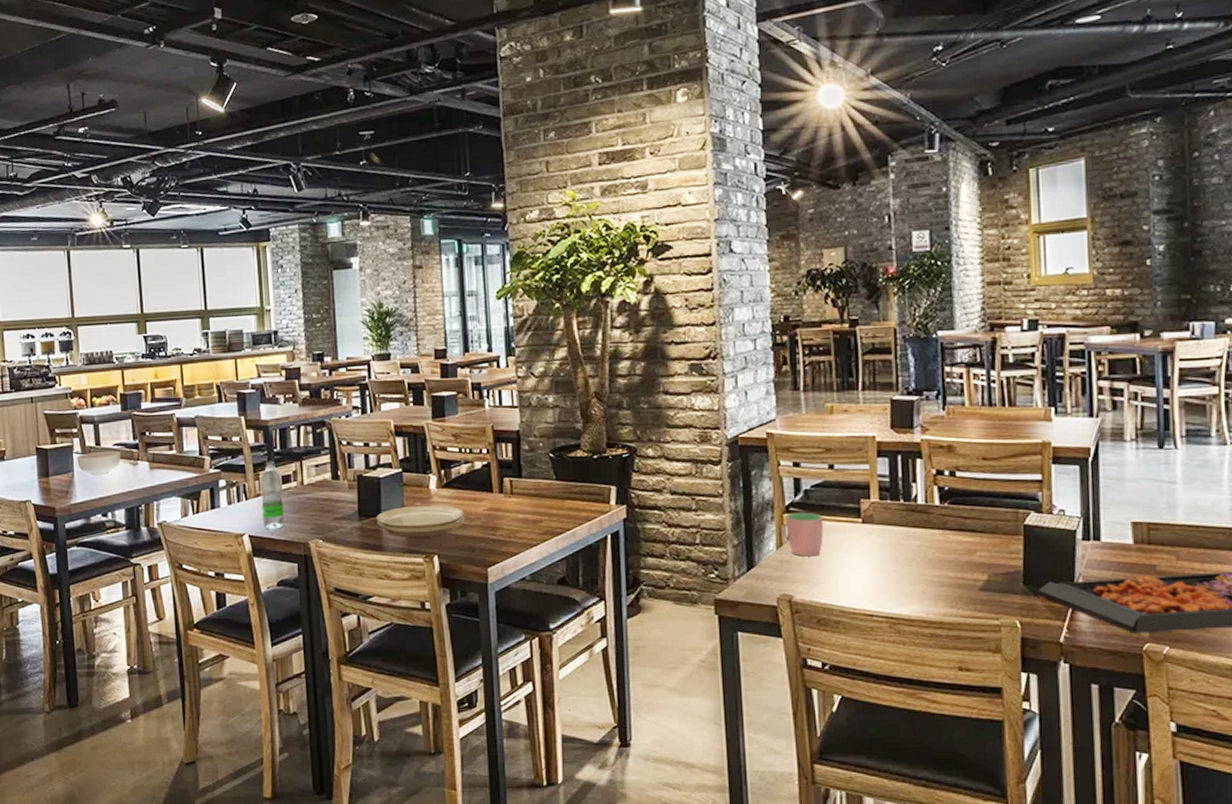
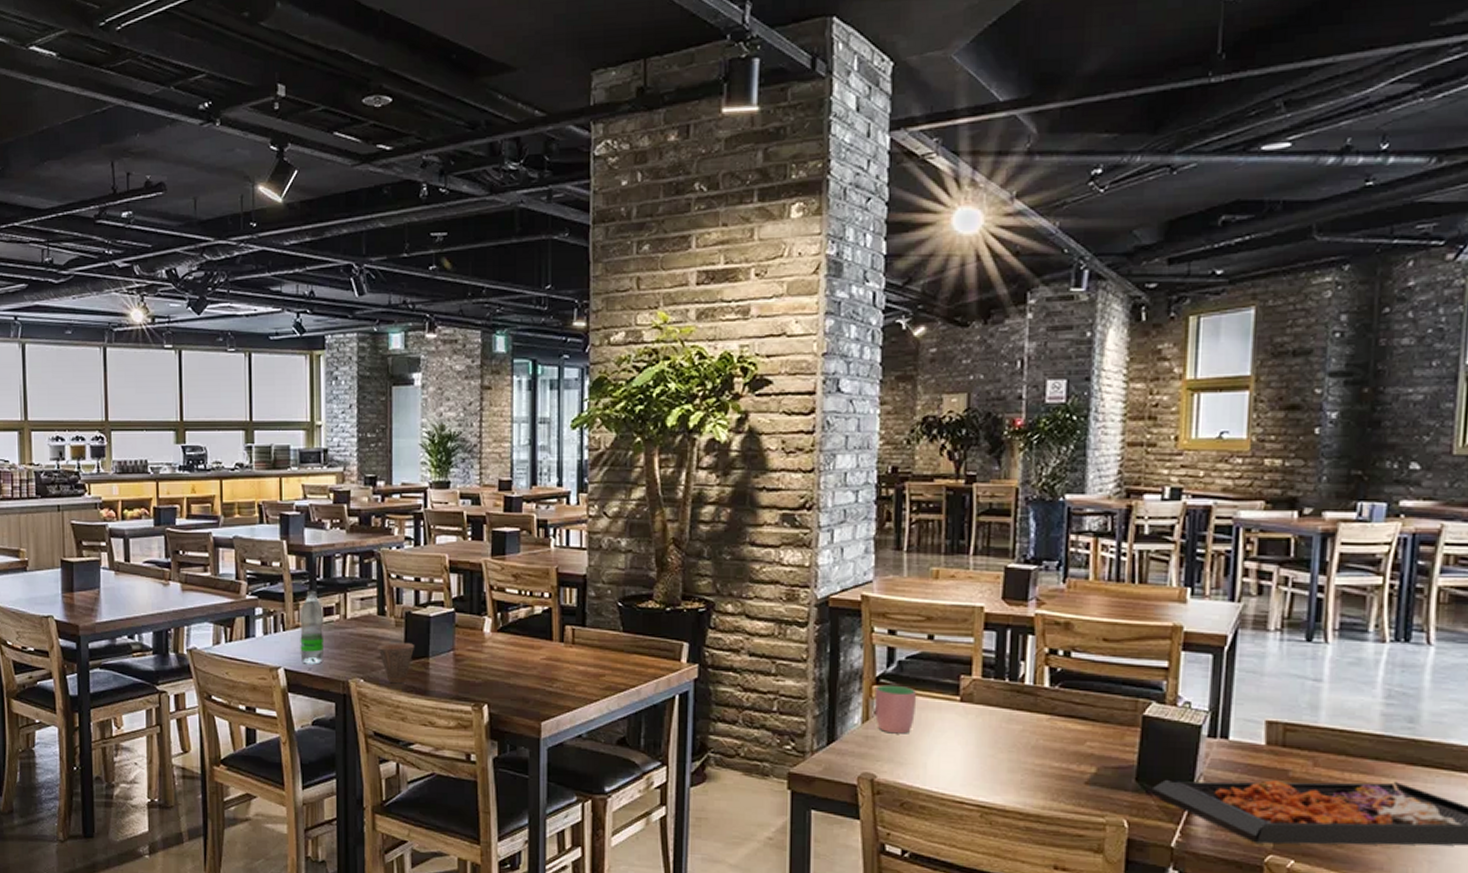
bowl: present [77,450,121,477] -> none [104,568,152,595]
cup: none [333,503,367,542] -> present [377,643,414,684]
plate: present [377,505,466,538] -> none [424,649,521,684]

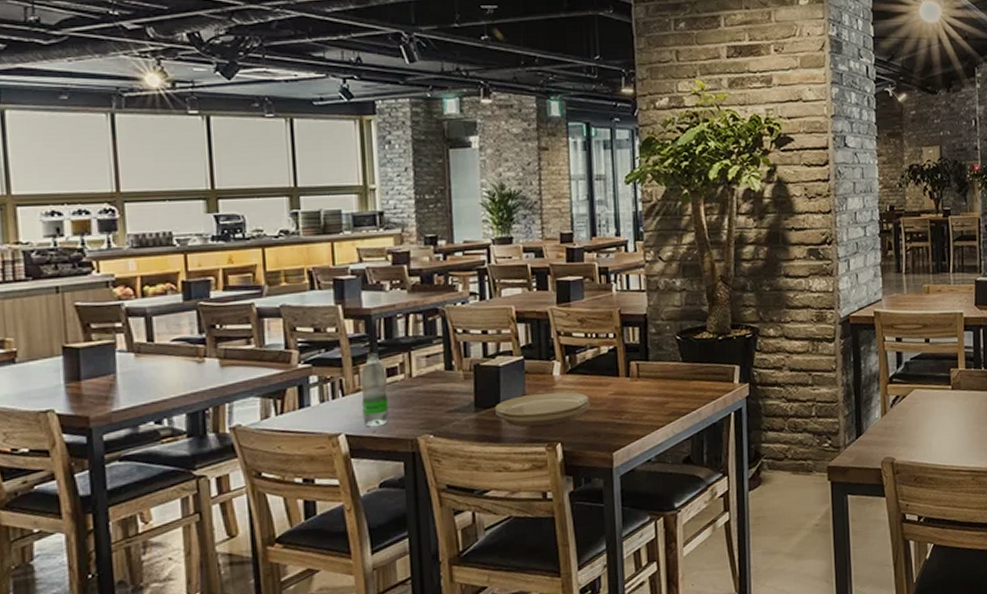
cup: present [377,643,414,684] -> none [446,394,485,435]
plate: none [424,649,521,684] -> present [495,391,591,427]
cup: present [874,684,917,734] -> none [889,382,921,423]

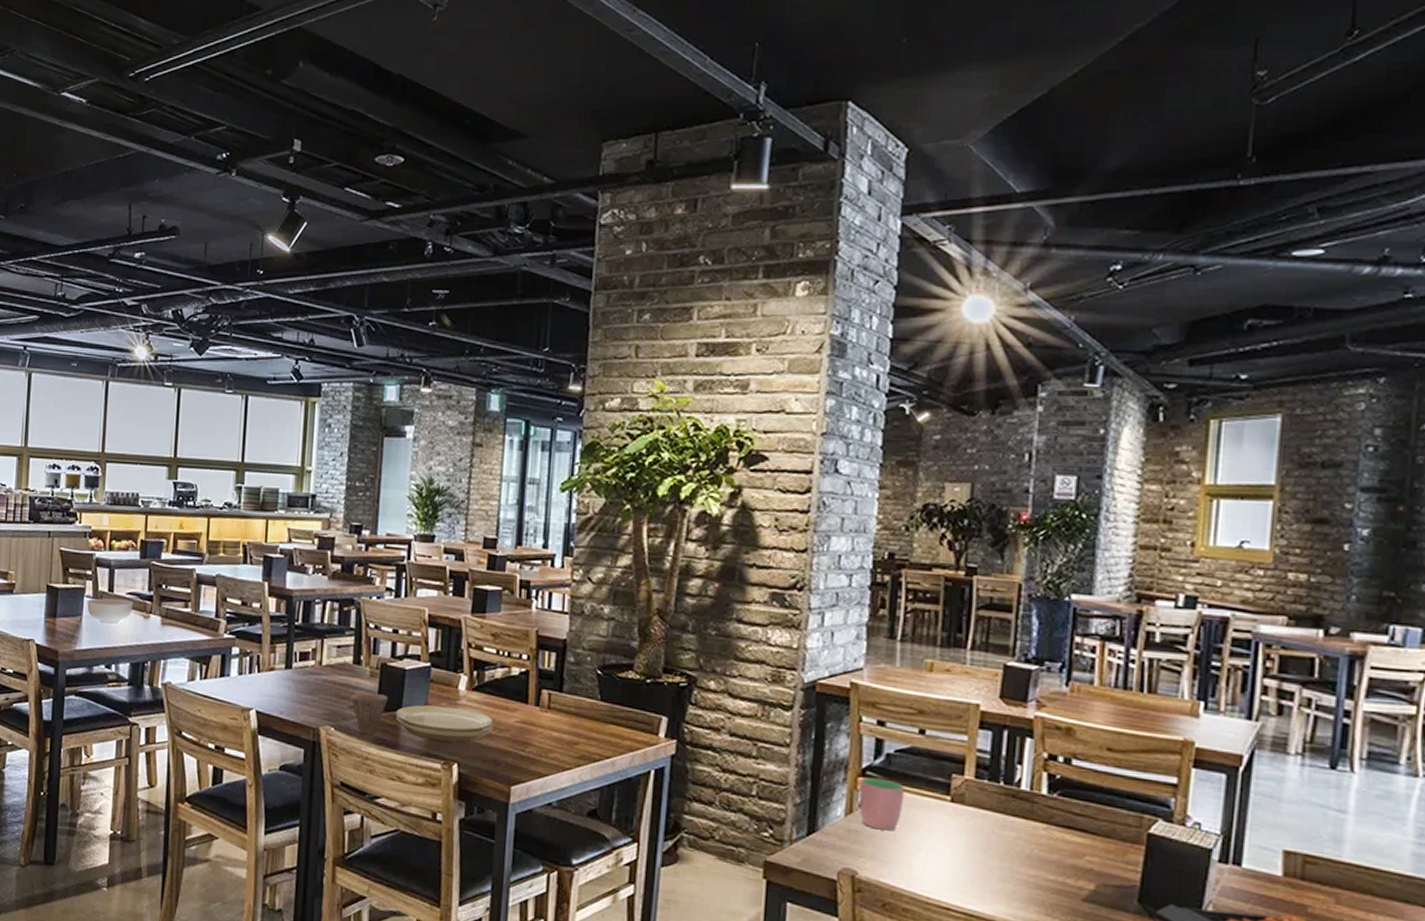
bowl: none [121,346,183,378] -> present [87,598,134,625]
bottle: present [360,352,389,427] -> none [273,633,300,709]
cup: none [446,394,485,435] -> present [350,692,387,735]
cup: none [889,382,921,423] -> present [859,777,905,831]

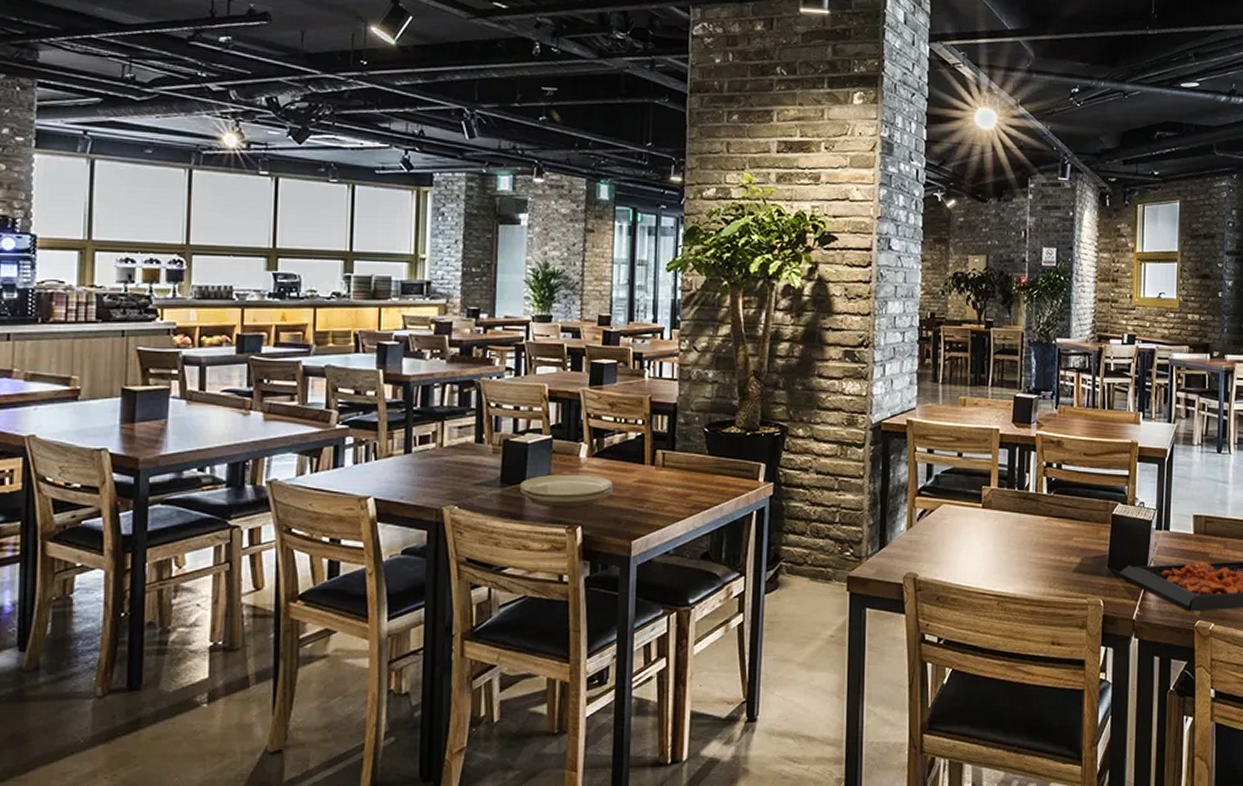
bowl: present [87,598,134,625] -> none [173,397,231,425]
cup: present [350,692,387,735] -> none [473,469,511,510]
cup: present [859,777,905,831] -> none [916,496,950,538]

